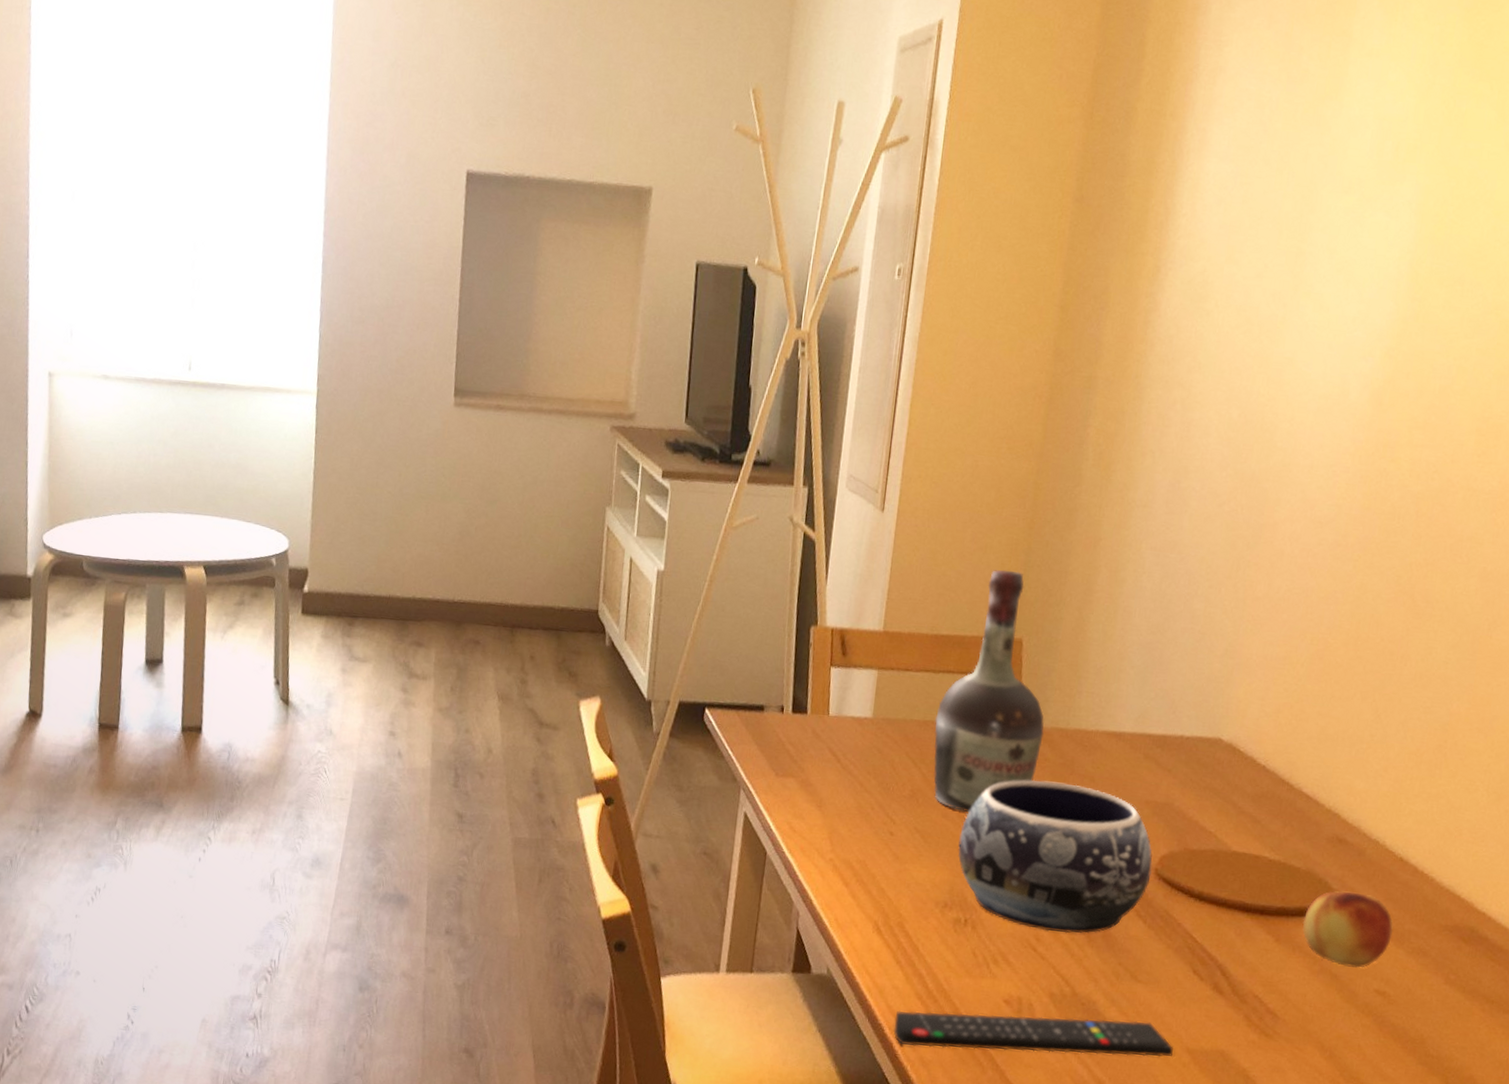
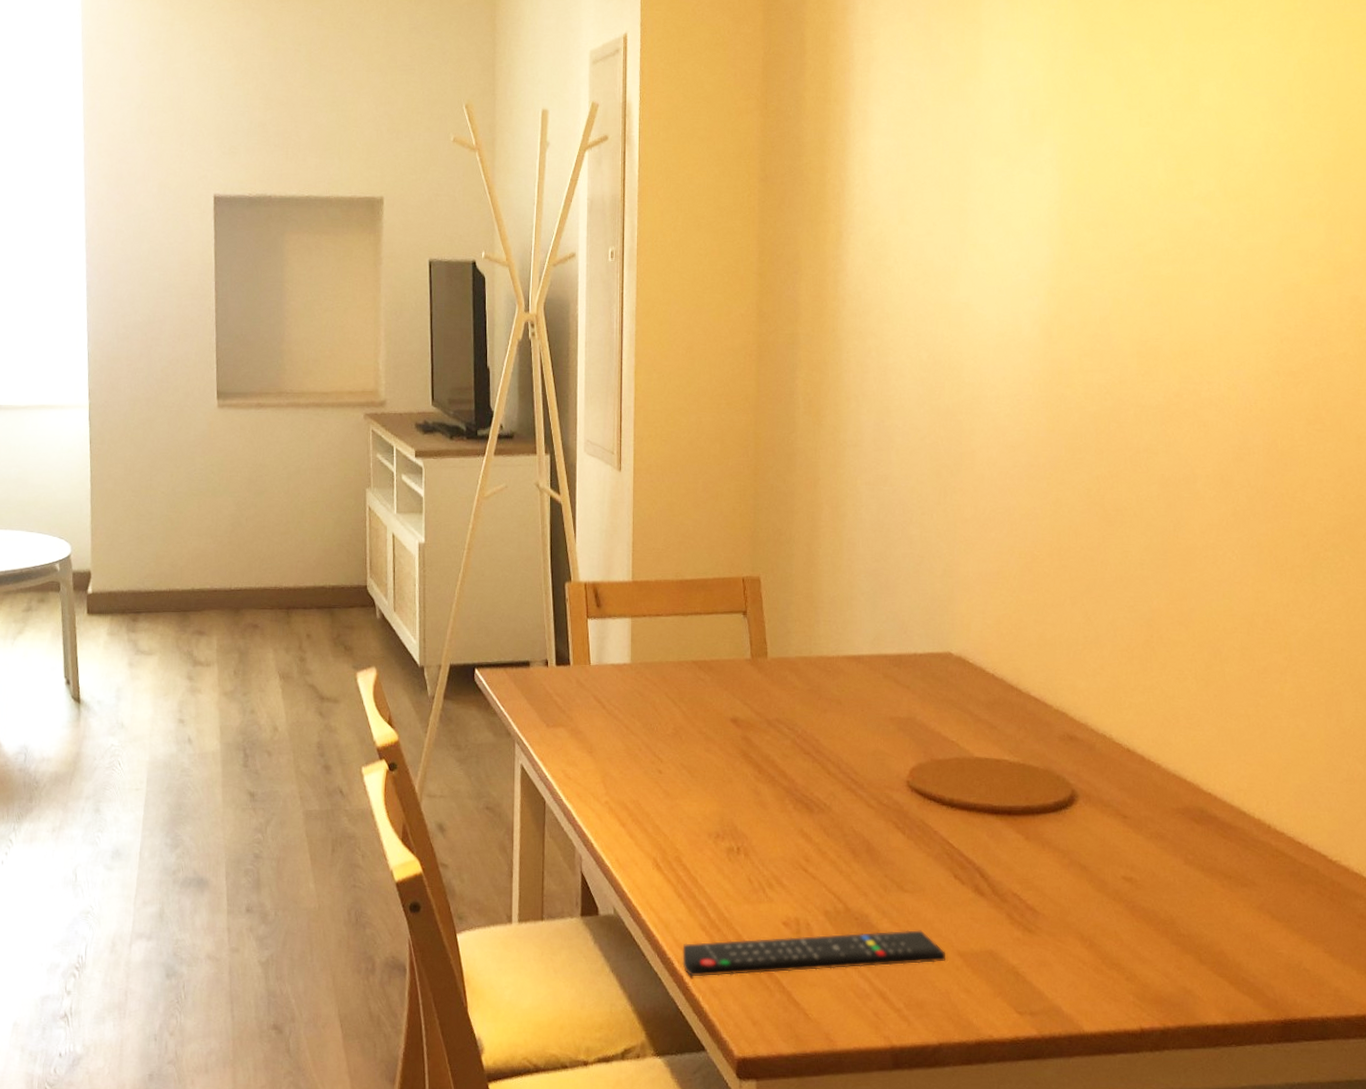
cognac bottle: present [933,569,1044,813] -> none [689,514,790,745]
decorative bowl: present [958,779,1153,934] -> none [723,707,904,852]
fruit: present [1302,891,1394,968] -> none [1047,785,1131,857]

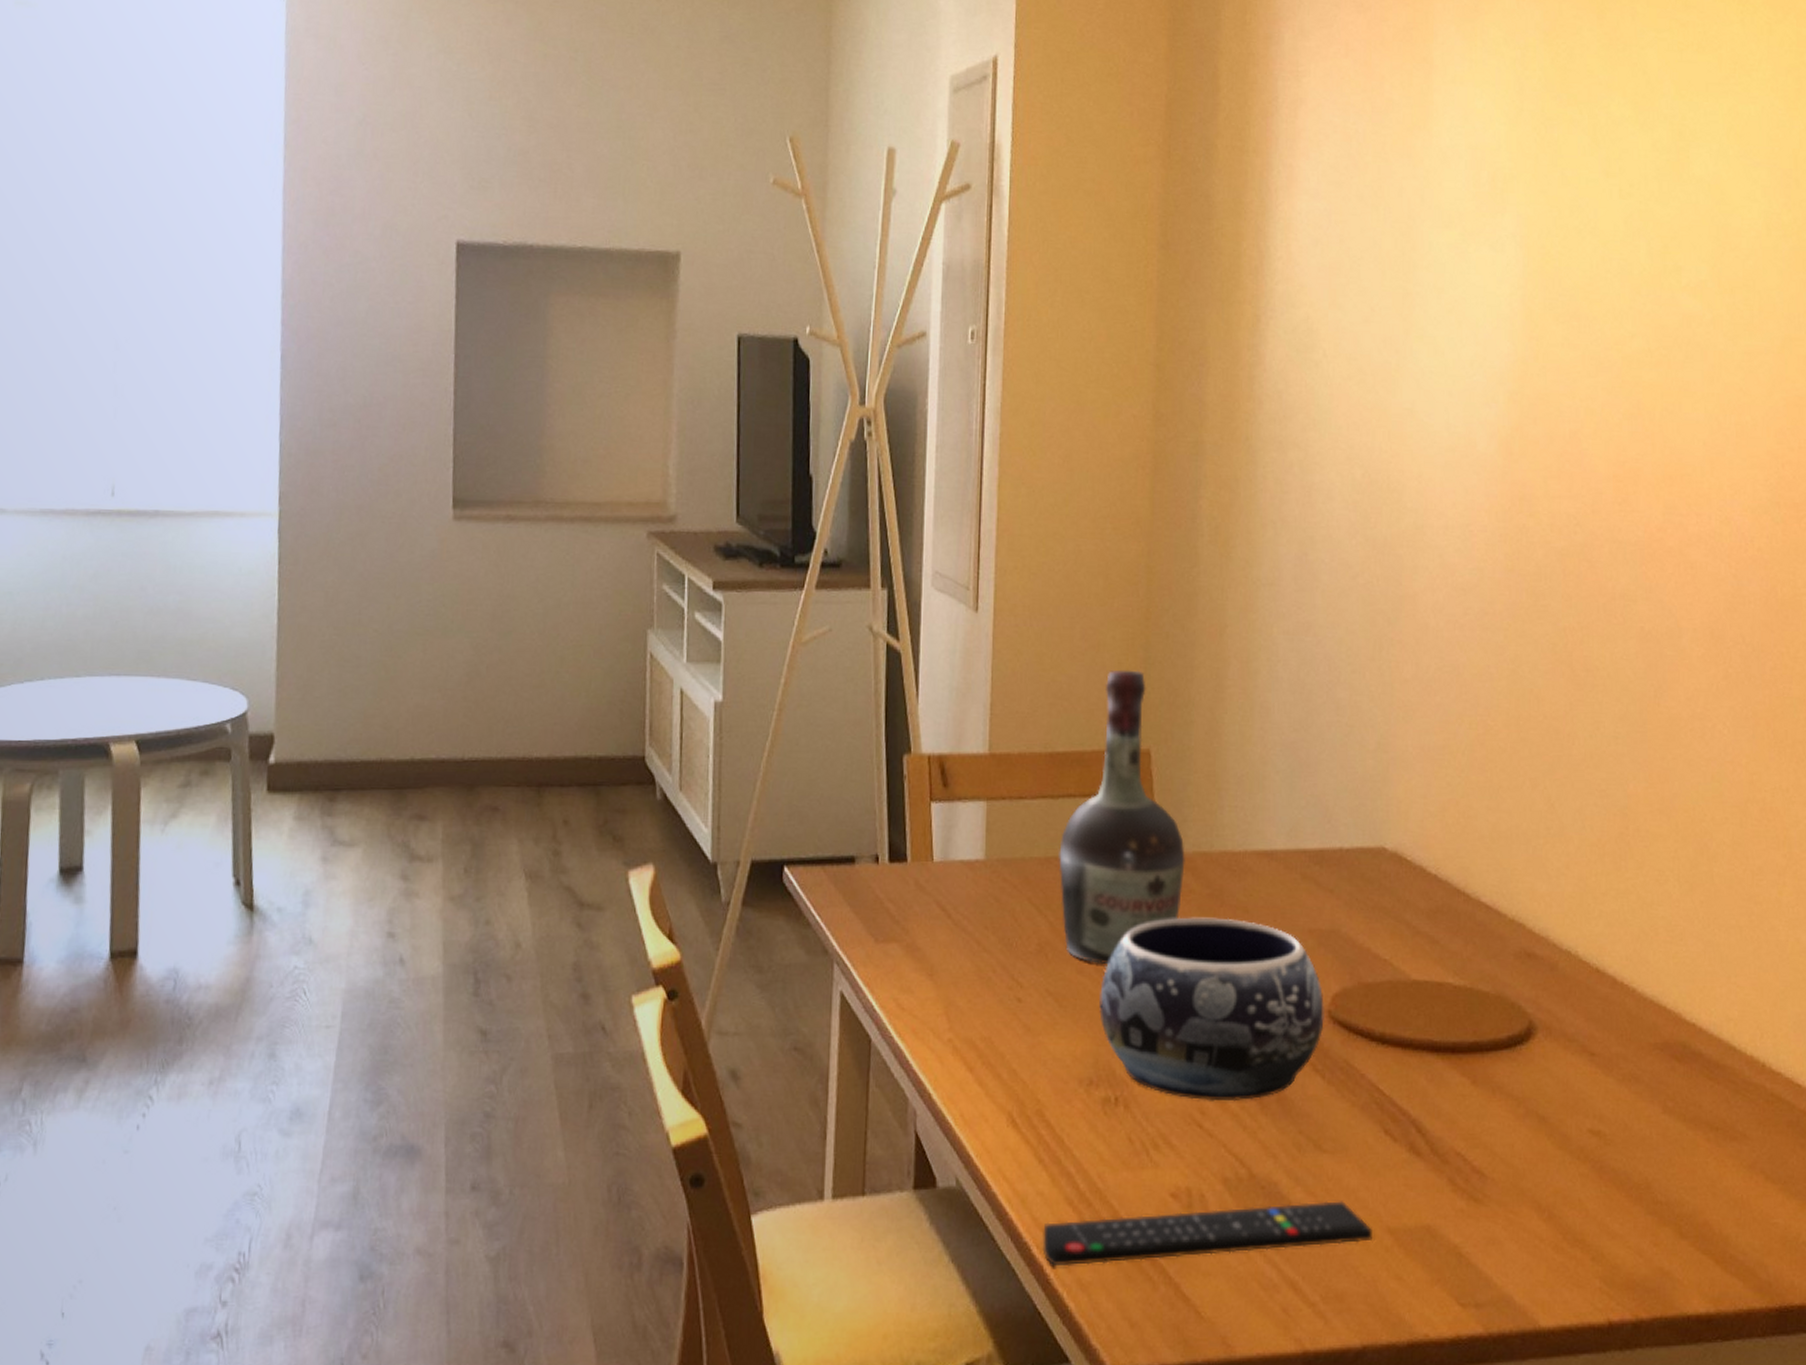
cognac bottle: none [689,514,790,745] -> present [1058,669,1185,965]
decorative bowl: none [723,707,904,852] -> present [1099,917,1324,1102]

